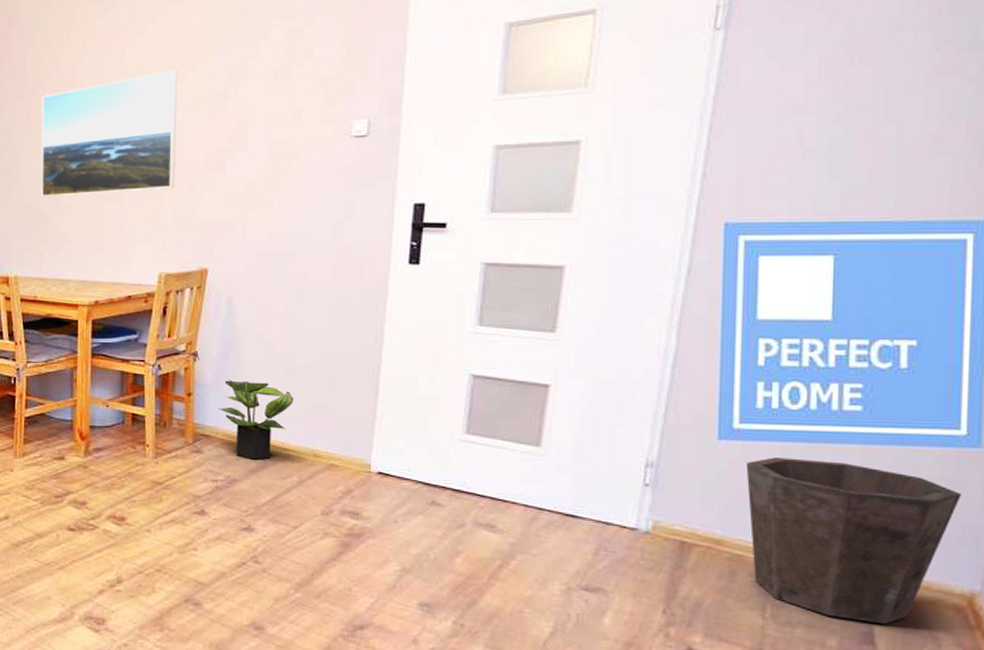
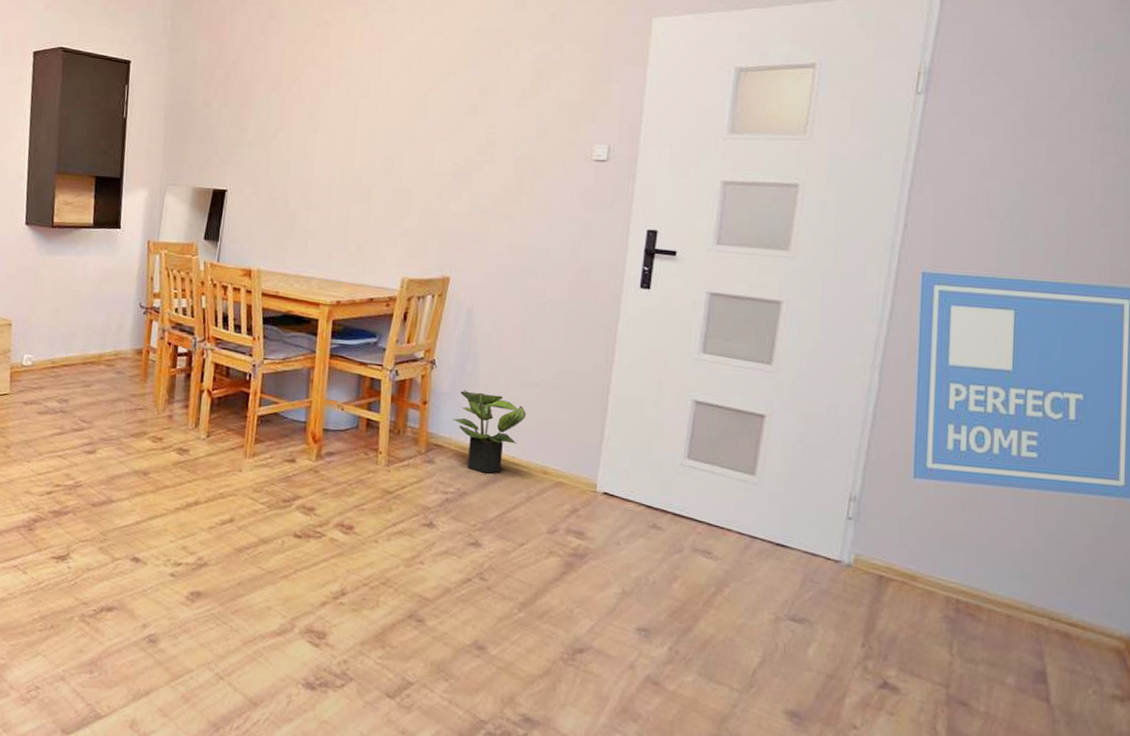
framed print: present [41,70,178,197] -> none [290,79,432,195]
waste bin: present [746,457,963,625] -> none [937,497,1121,665]

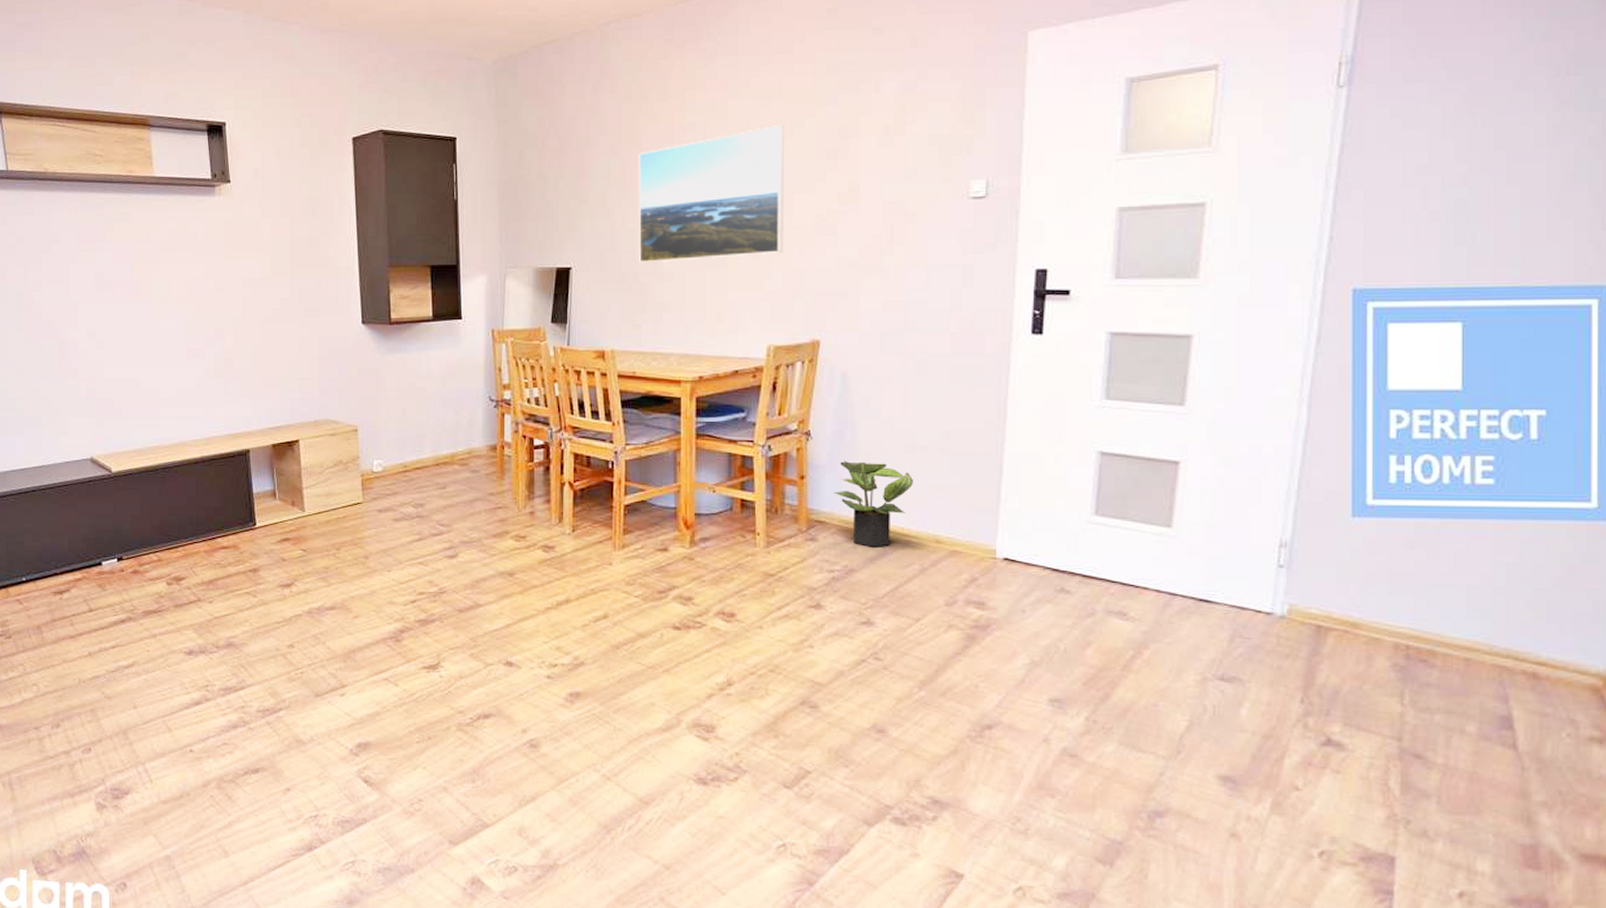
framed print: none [290,79,432,195] -> present [638,125,785,264]

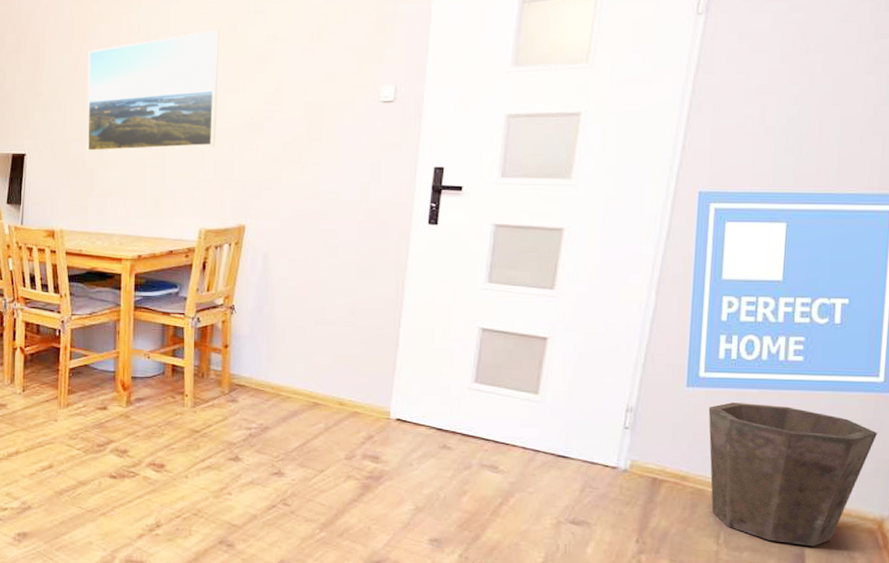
potted plant: present [834,460,913,547] -> none [253,332,322,408]
waste bin: none [1380,535,1595,708] -> present [708,402,878,547]

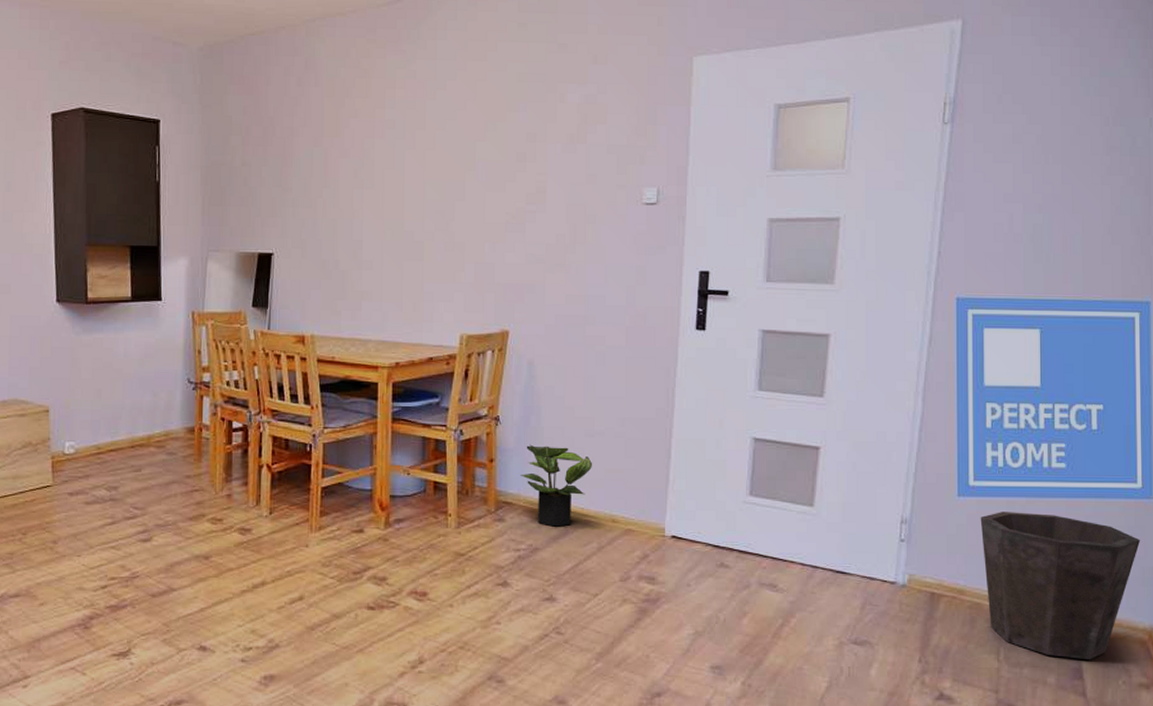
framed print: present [87,30,220,152] -> none [340,127,479,252]
potted plant: none [253,332,322,408] -> present [521,444,592,527]

